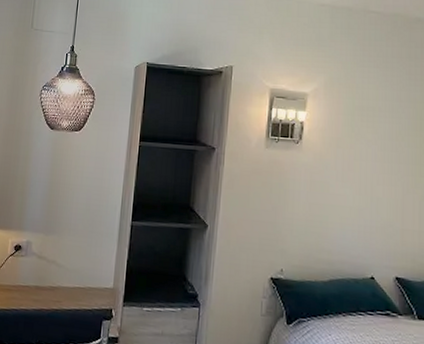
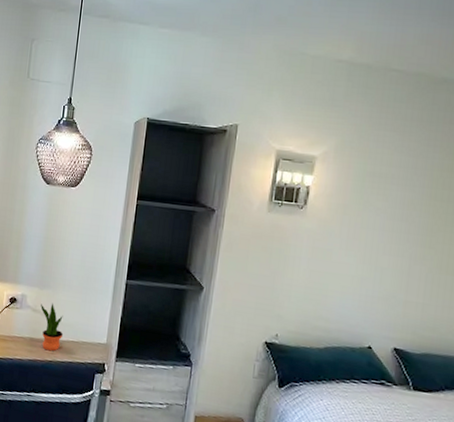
potted plant: none [46,248,70,300] -> present [40,303,64,352]

